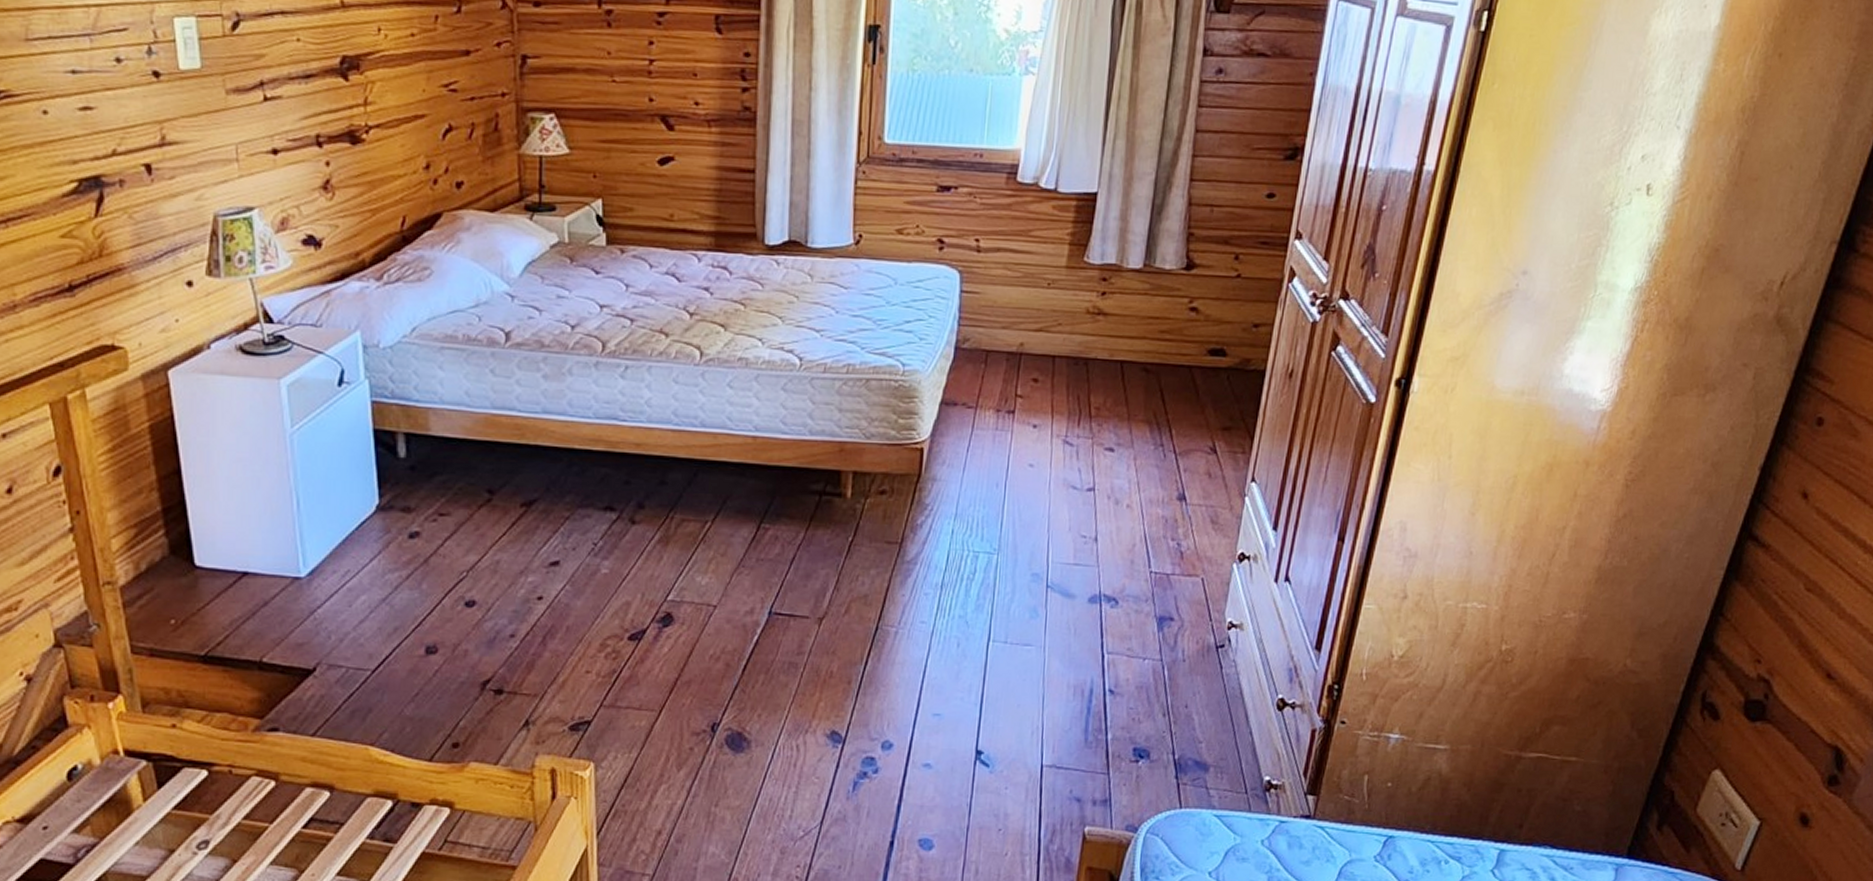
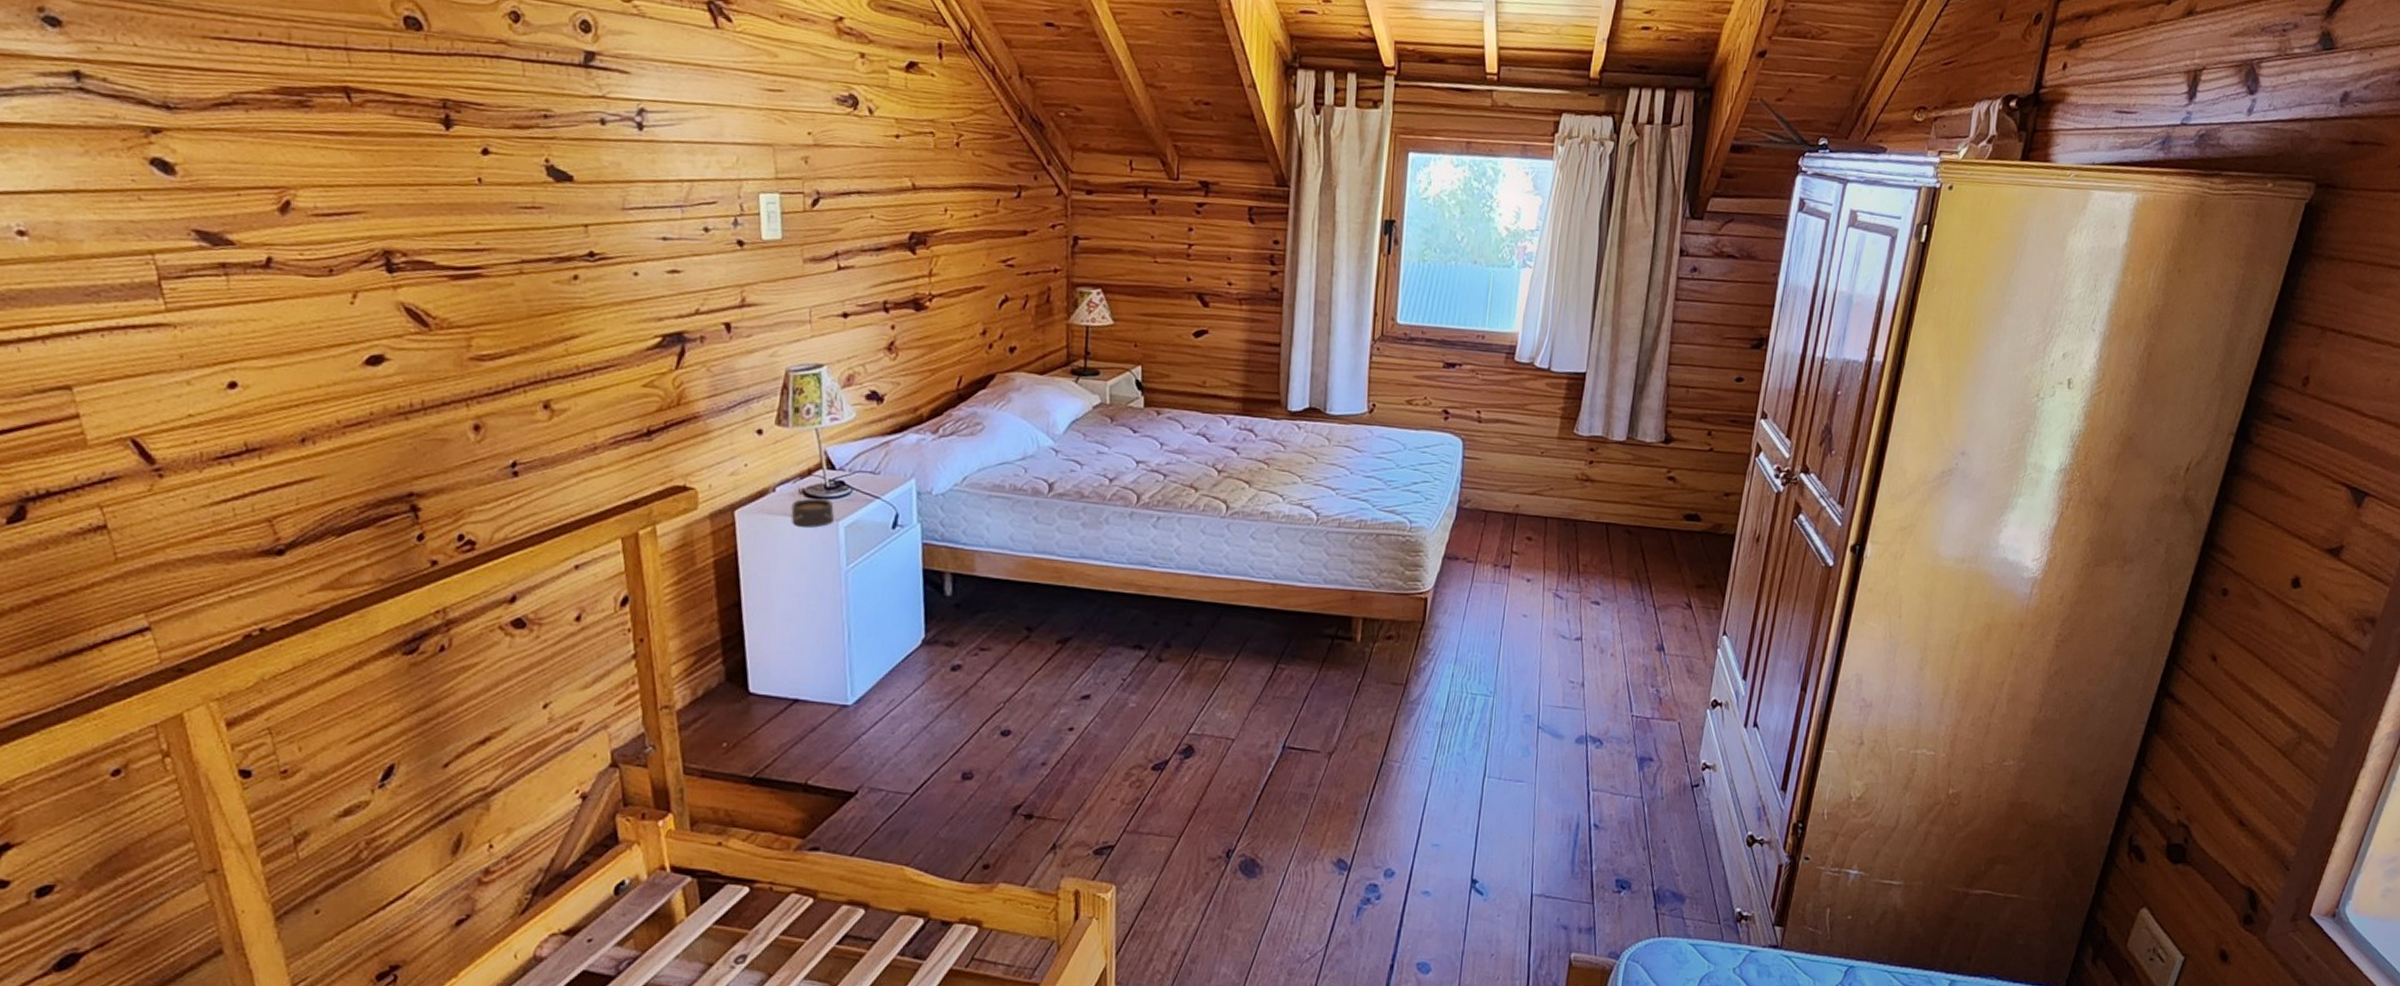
alarm clock: none [228,355,274,387] -> present [791,498,834,528]

